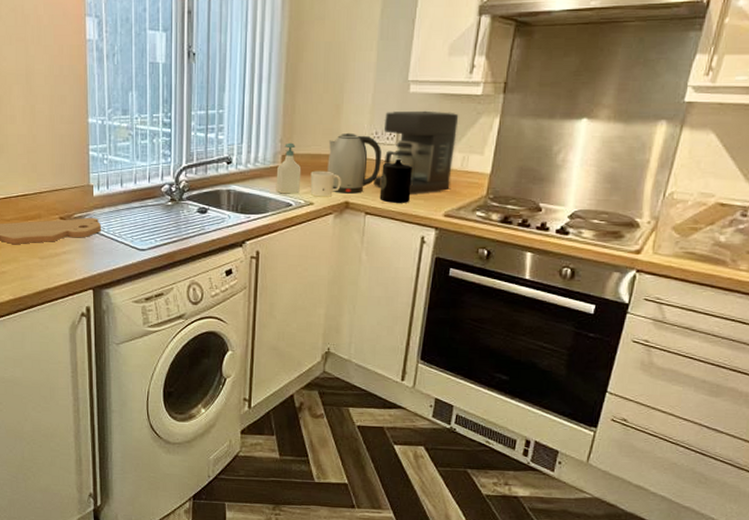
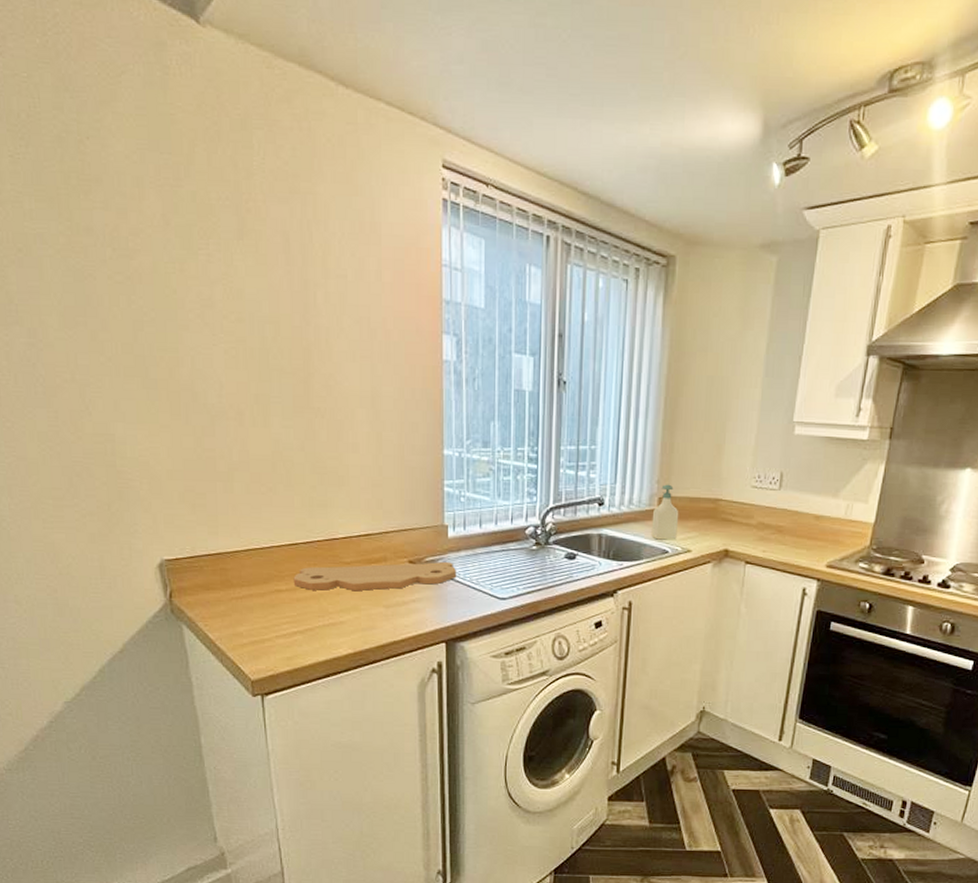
mug: present [310,170,341,197] -> none [688,515,721,544]
kettle: present [327,132,381,194] -> none [706,475,764,541]
coffee maker: present [373,110,459,194] -> none [754,454,844,543]
canister: present [379,158,414,203] -> none [760,504,797,552]

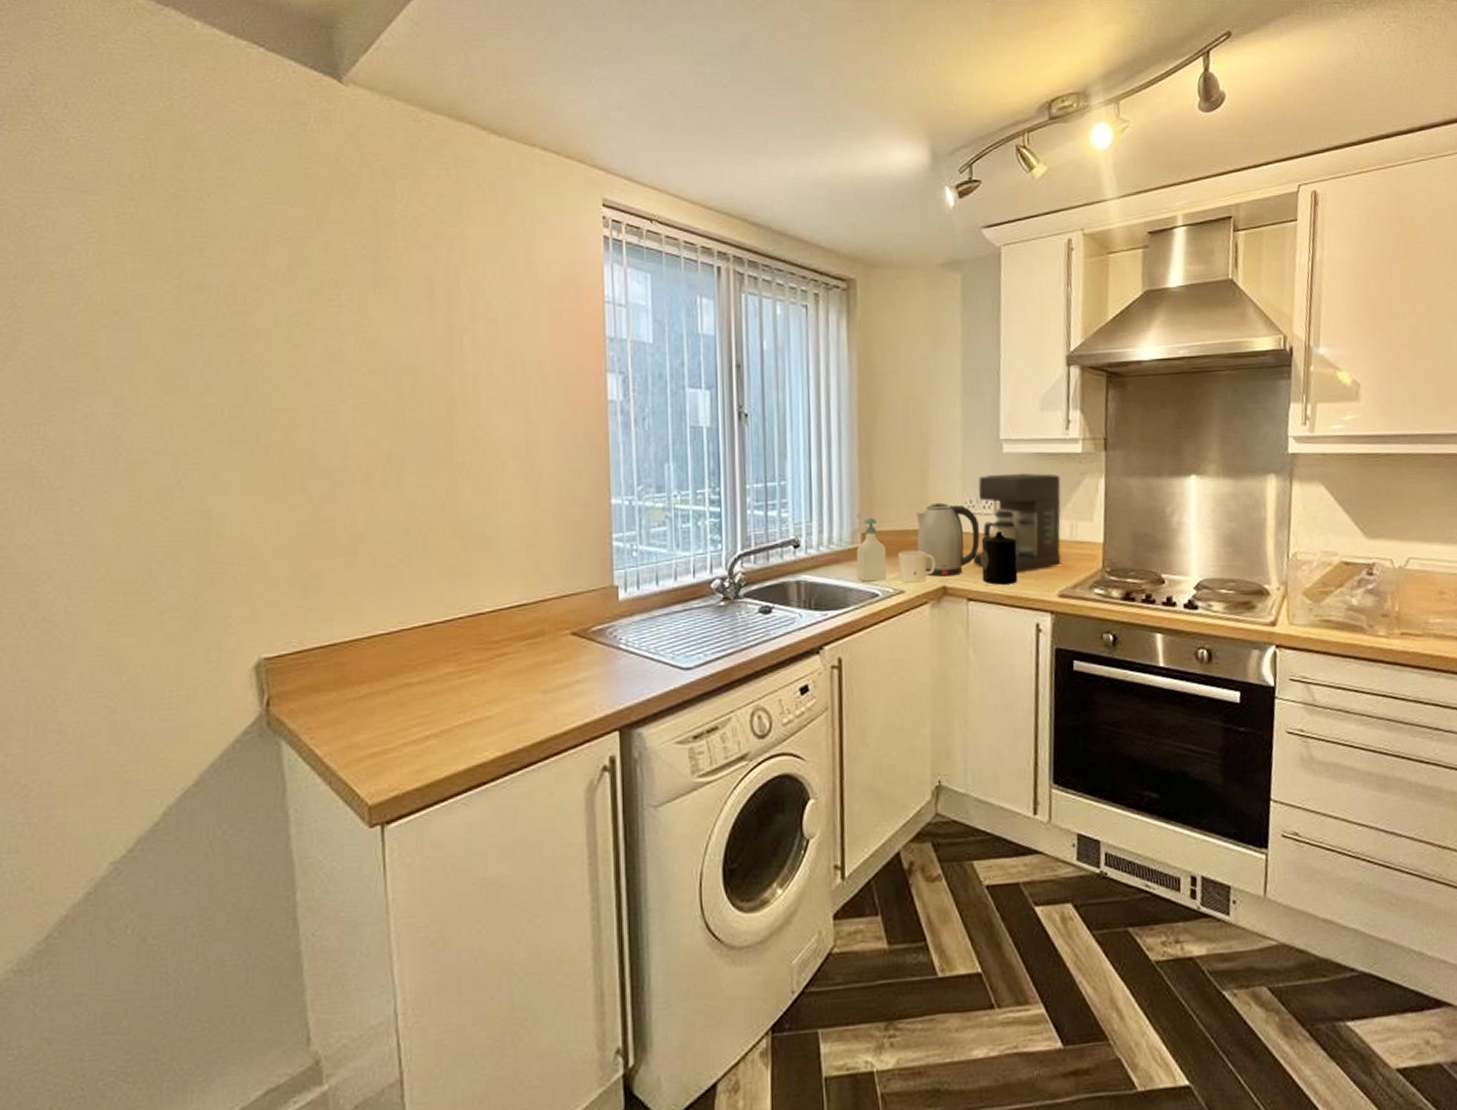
cutting board: present [293,561,456,592] -> none [427,629,630,680]
mug: none [688,515,721,544] -> present [898,550,935,583]
kettle: none [706,475,764,541] -> present [917,502,980,577]
coffee maker: none [754,454,844,543] -> present [973,473,1061,573]
canister: none [760,504,797,552] -> present [981,530,1018,585]

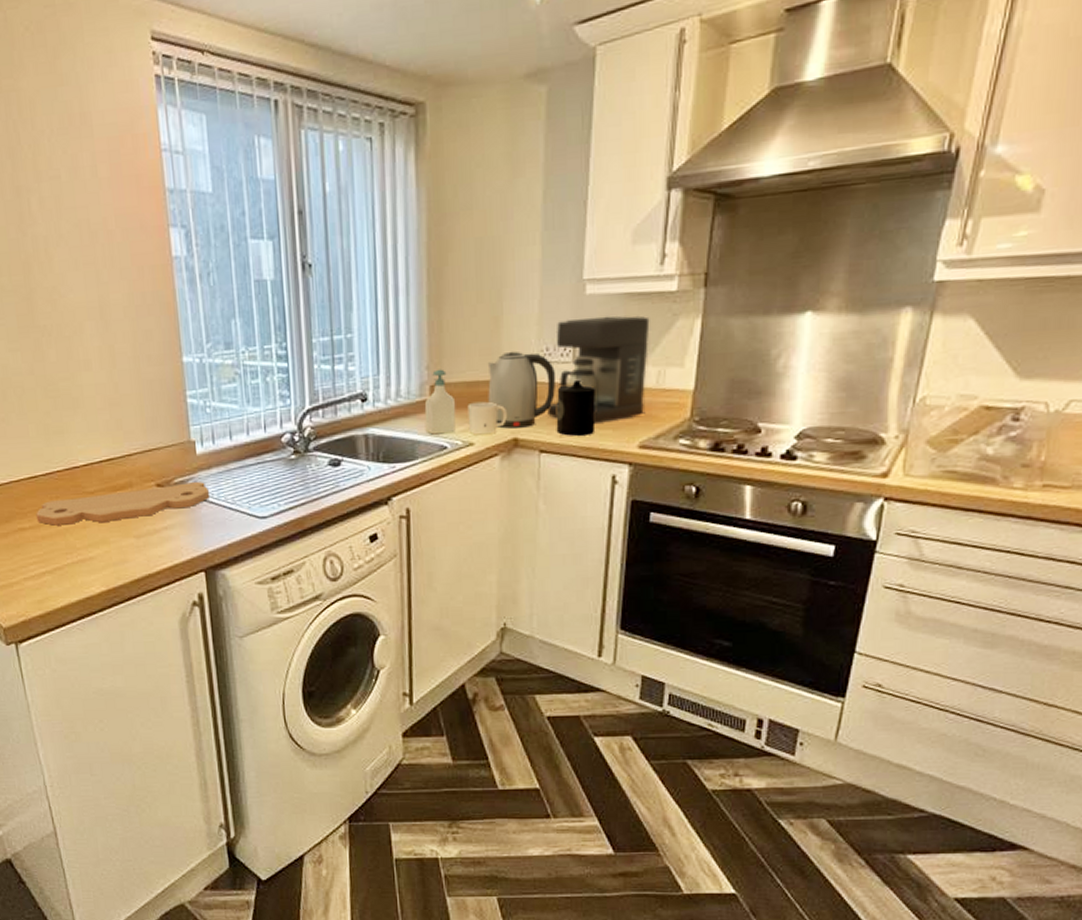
cutting board: none [427,629,630,680] -> present [36,481,209,526]

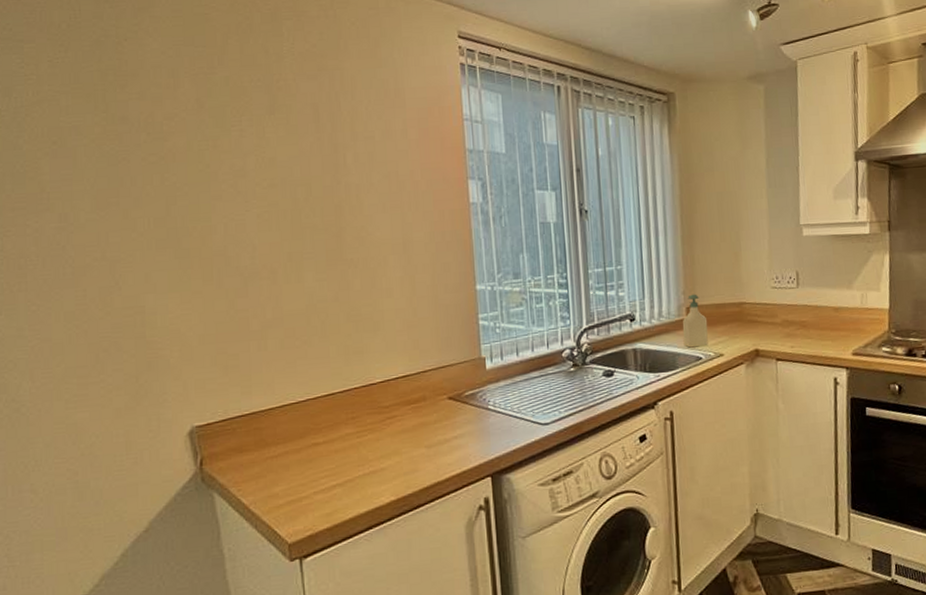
cutting board: present [36,481,209,526] -> none [331,393,497,439]
mug: present [467,401,507,435] -> none [717,319,749,348]
kettle: present [488,351,555,429] -> none [732,279,785,342]
coffee maker: present [547,316,650,423] -> none [780,252,854,336]
canister: present [556,379,597,436] -> none [786,301,818,347]

